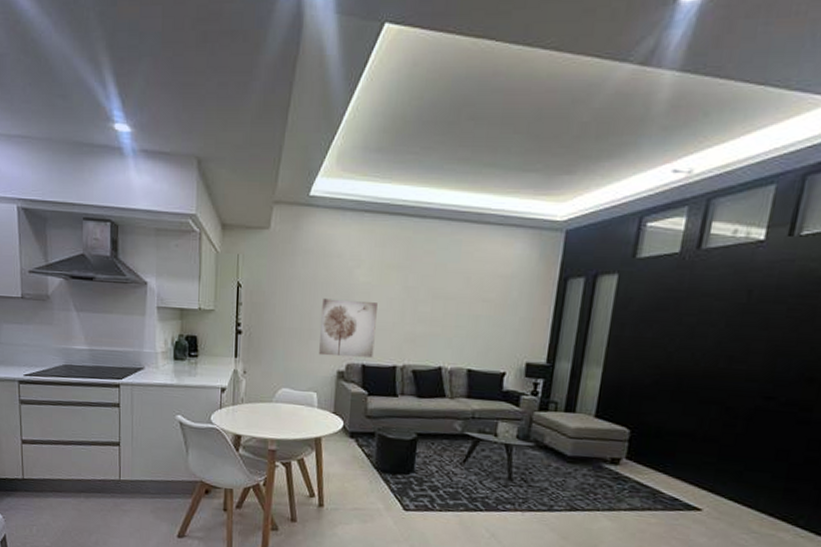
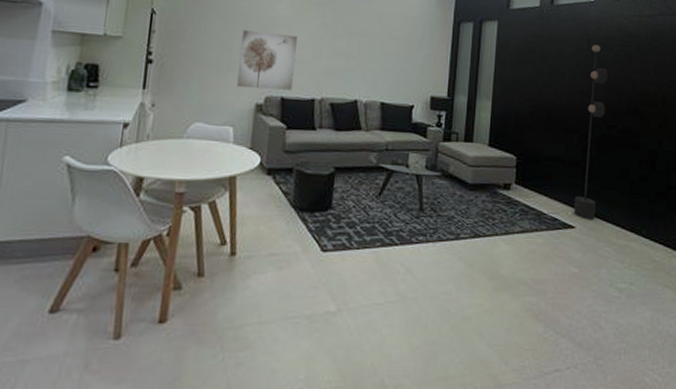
floor lamp: none [518,297,775,504] -> present [429,44,608,220]

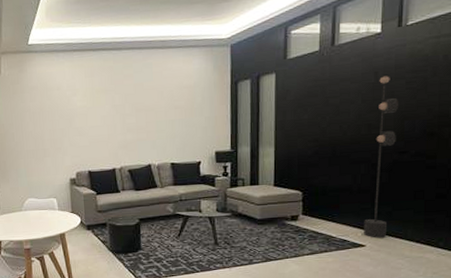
wall art: present [237,30,297,90] -> none [50,121,96,169]

